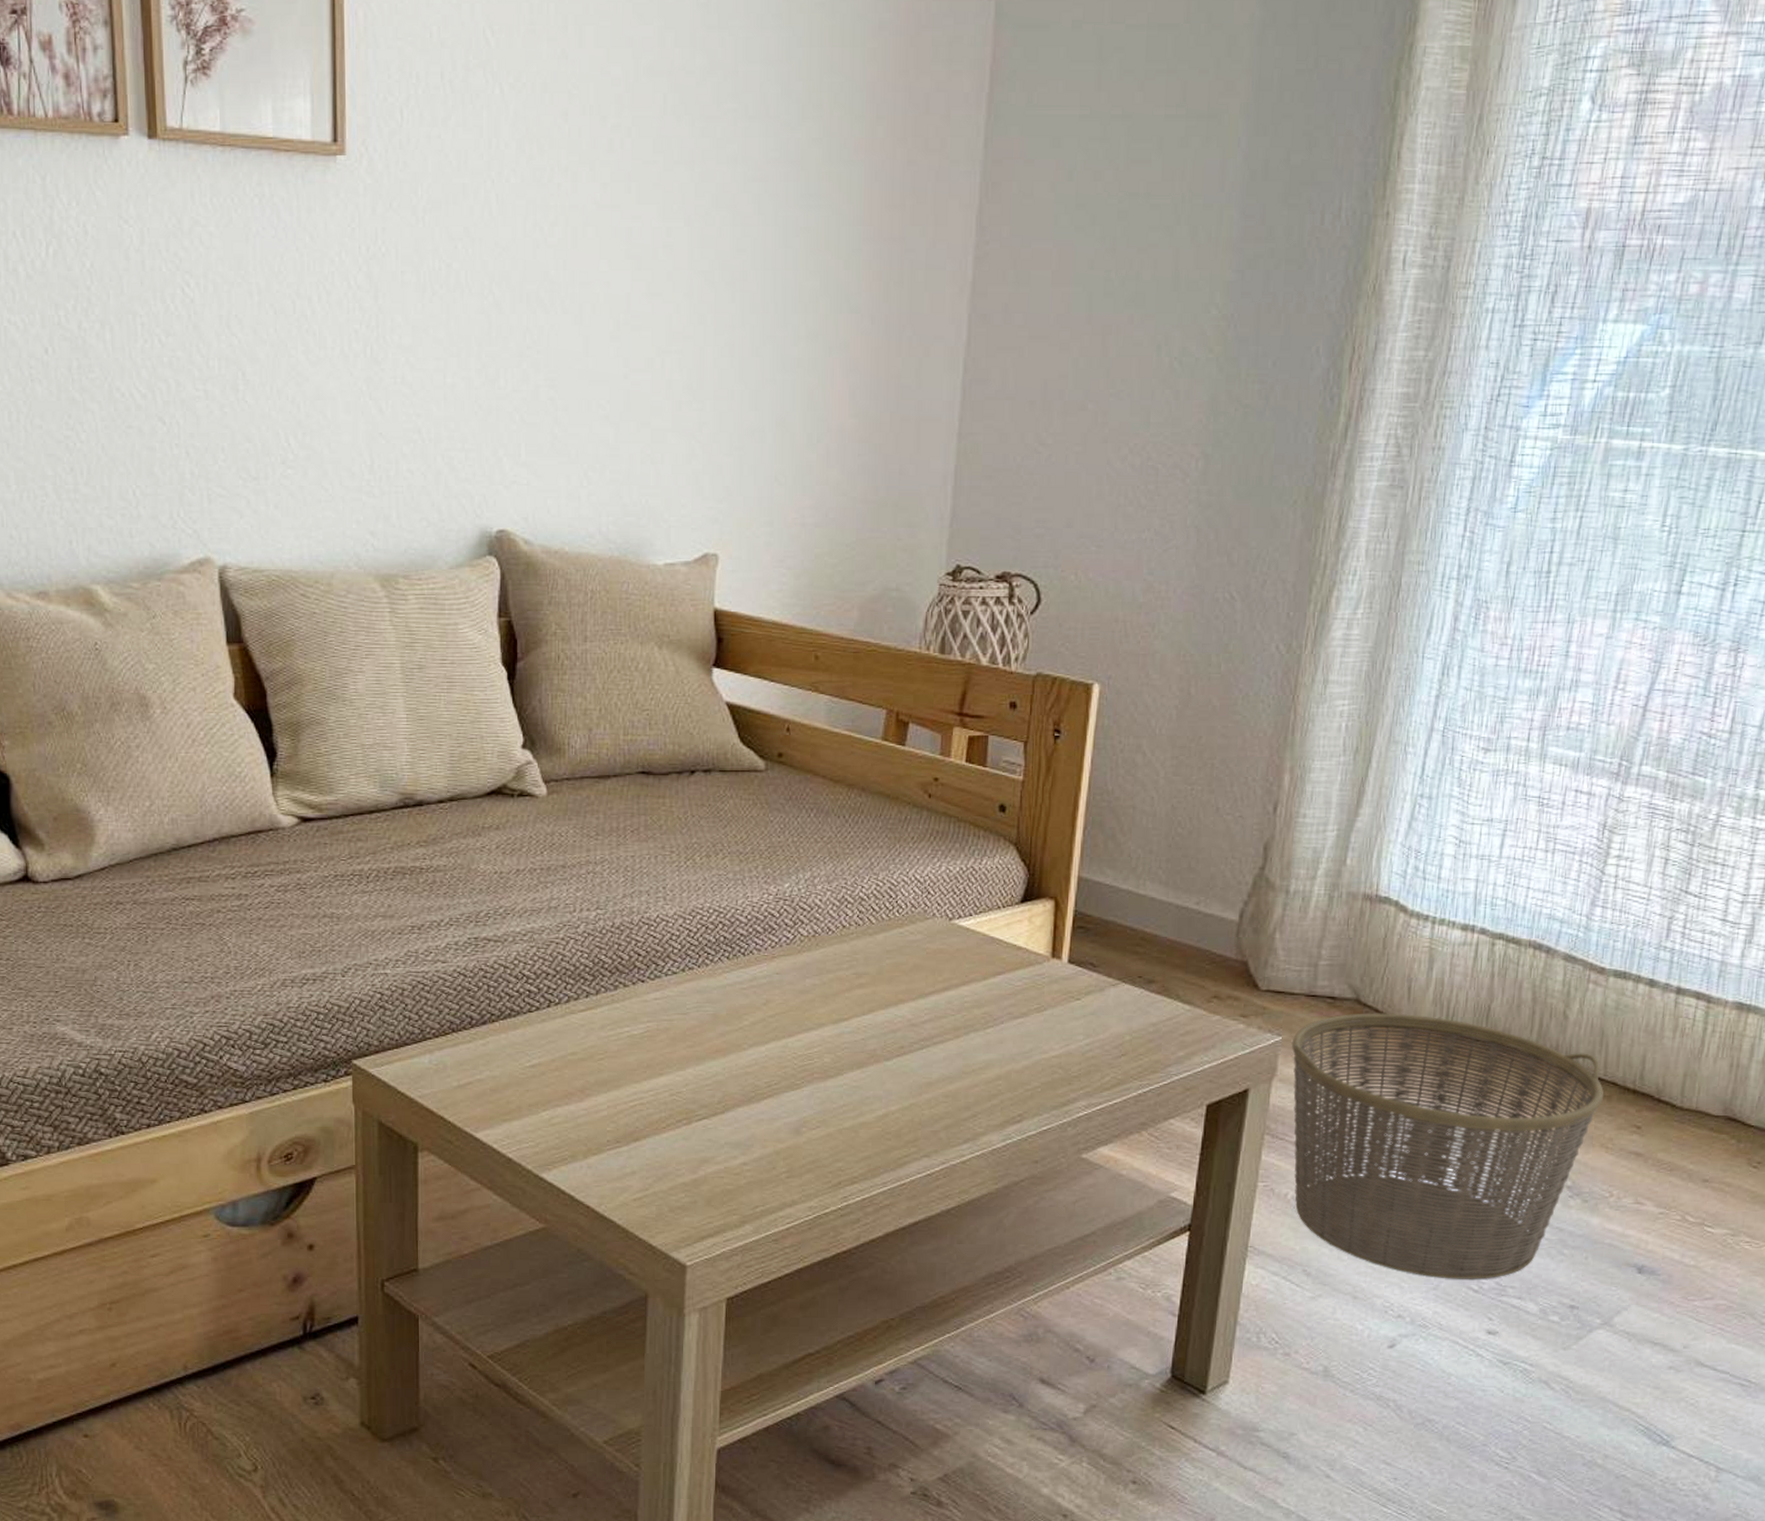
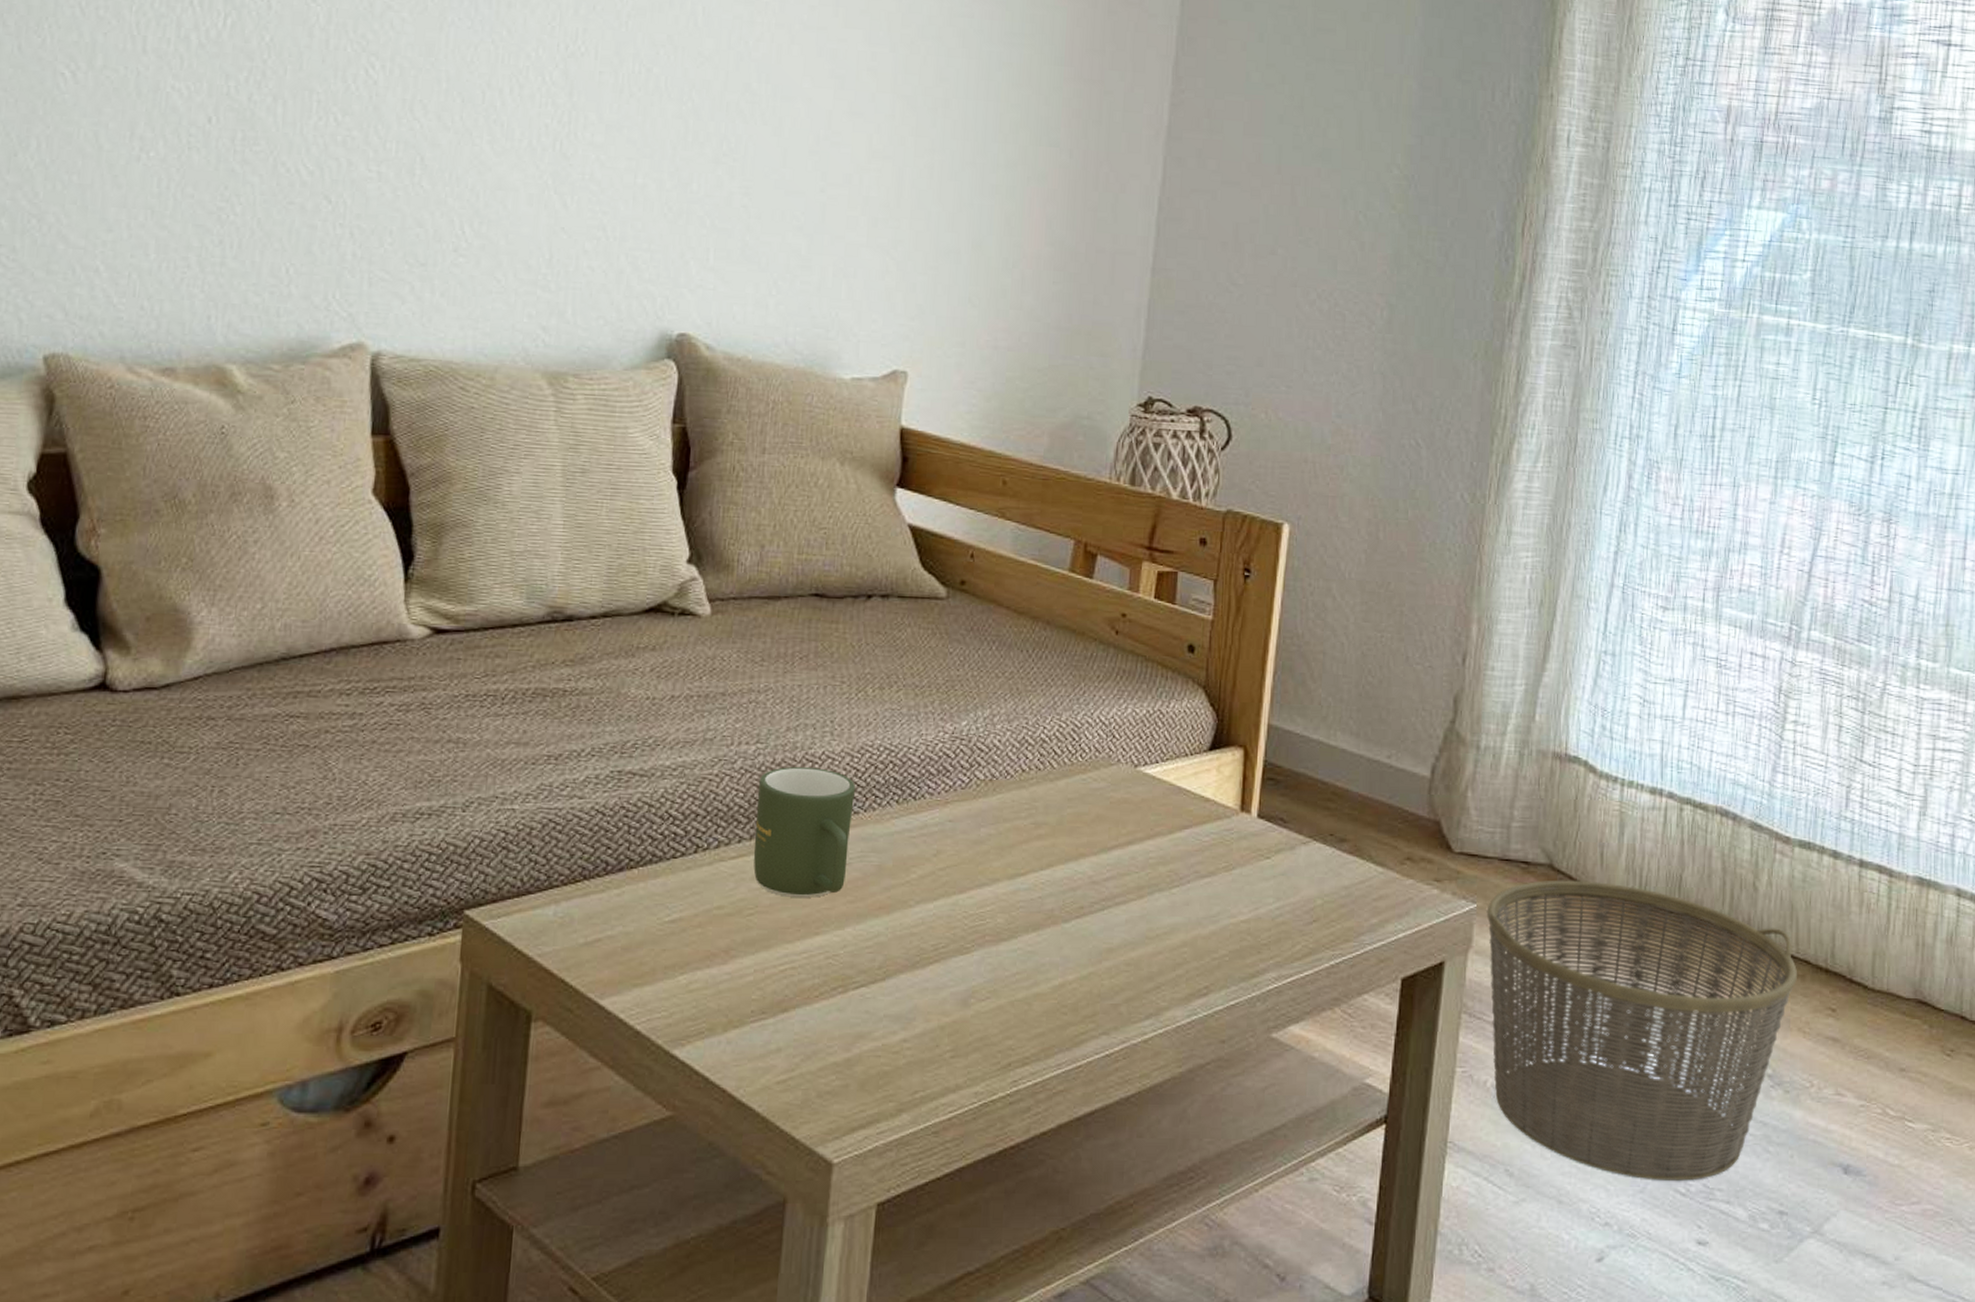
mug: none [600,929,688,1043] -> present [753,766,855,898]

